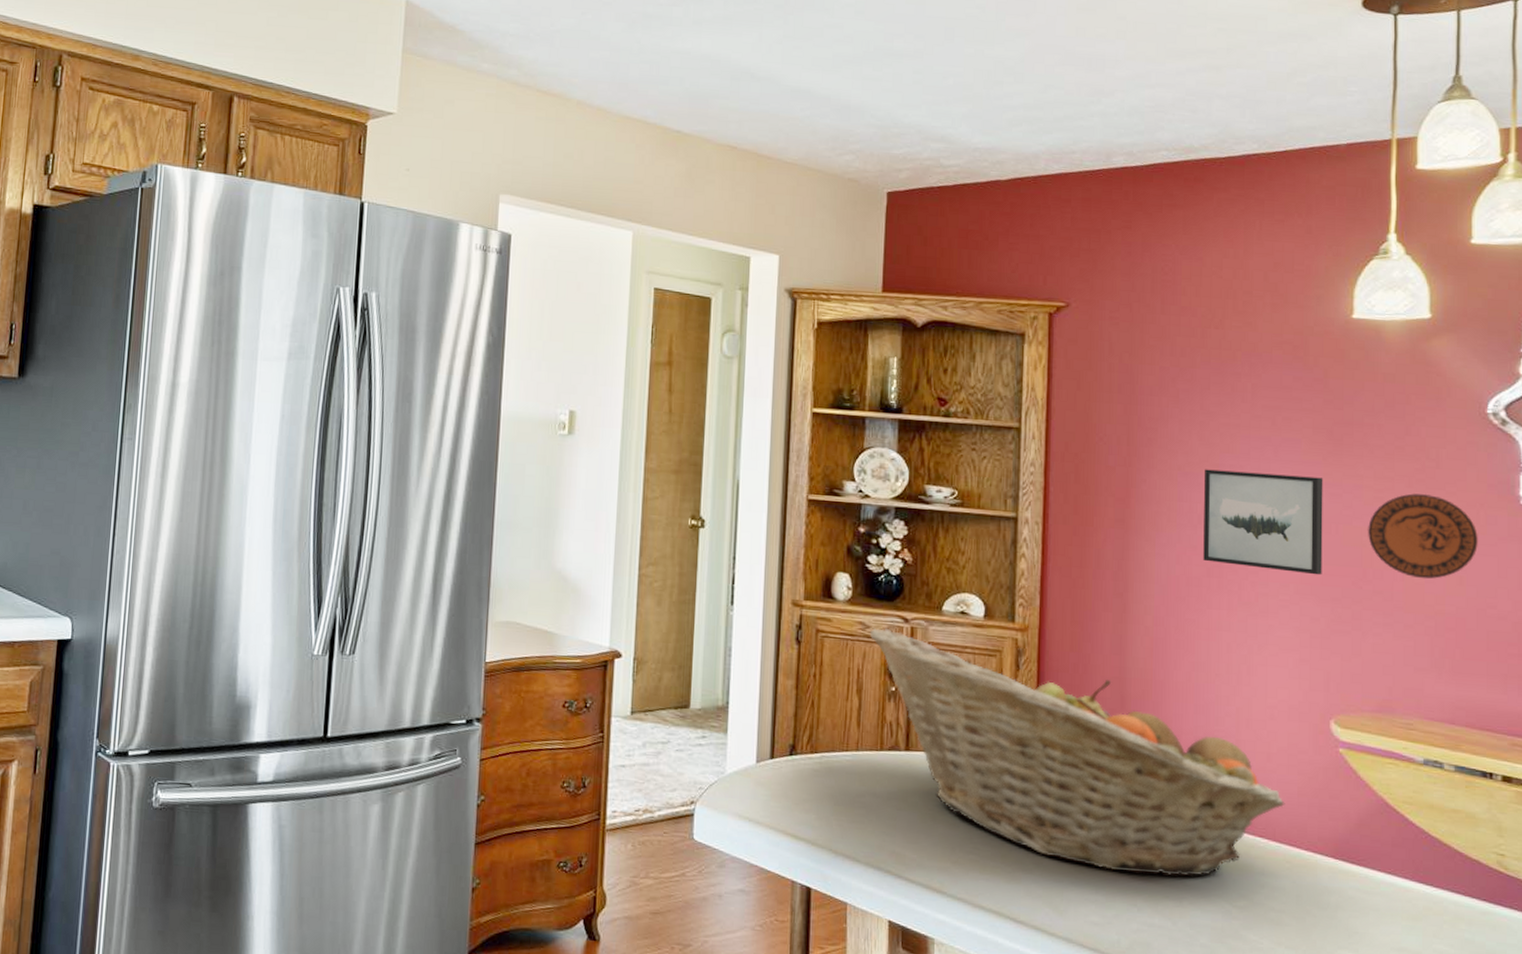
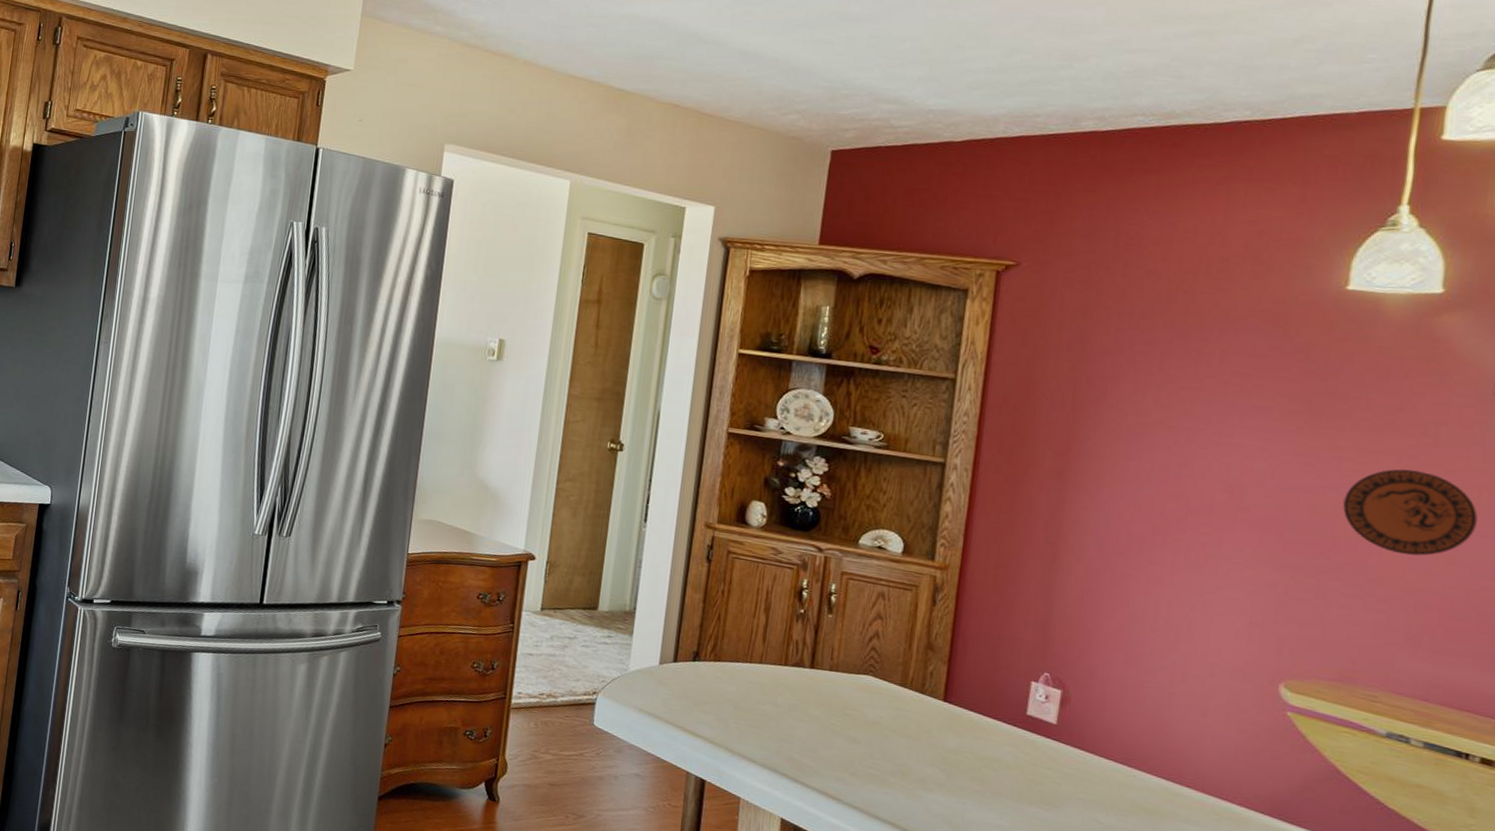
fruit basket: present [869,628,1285,877] -> none [781,554,1219,816]
wall art: present [1203,469,1323,576] -> none [1148,430,1296,543]

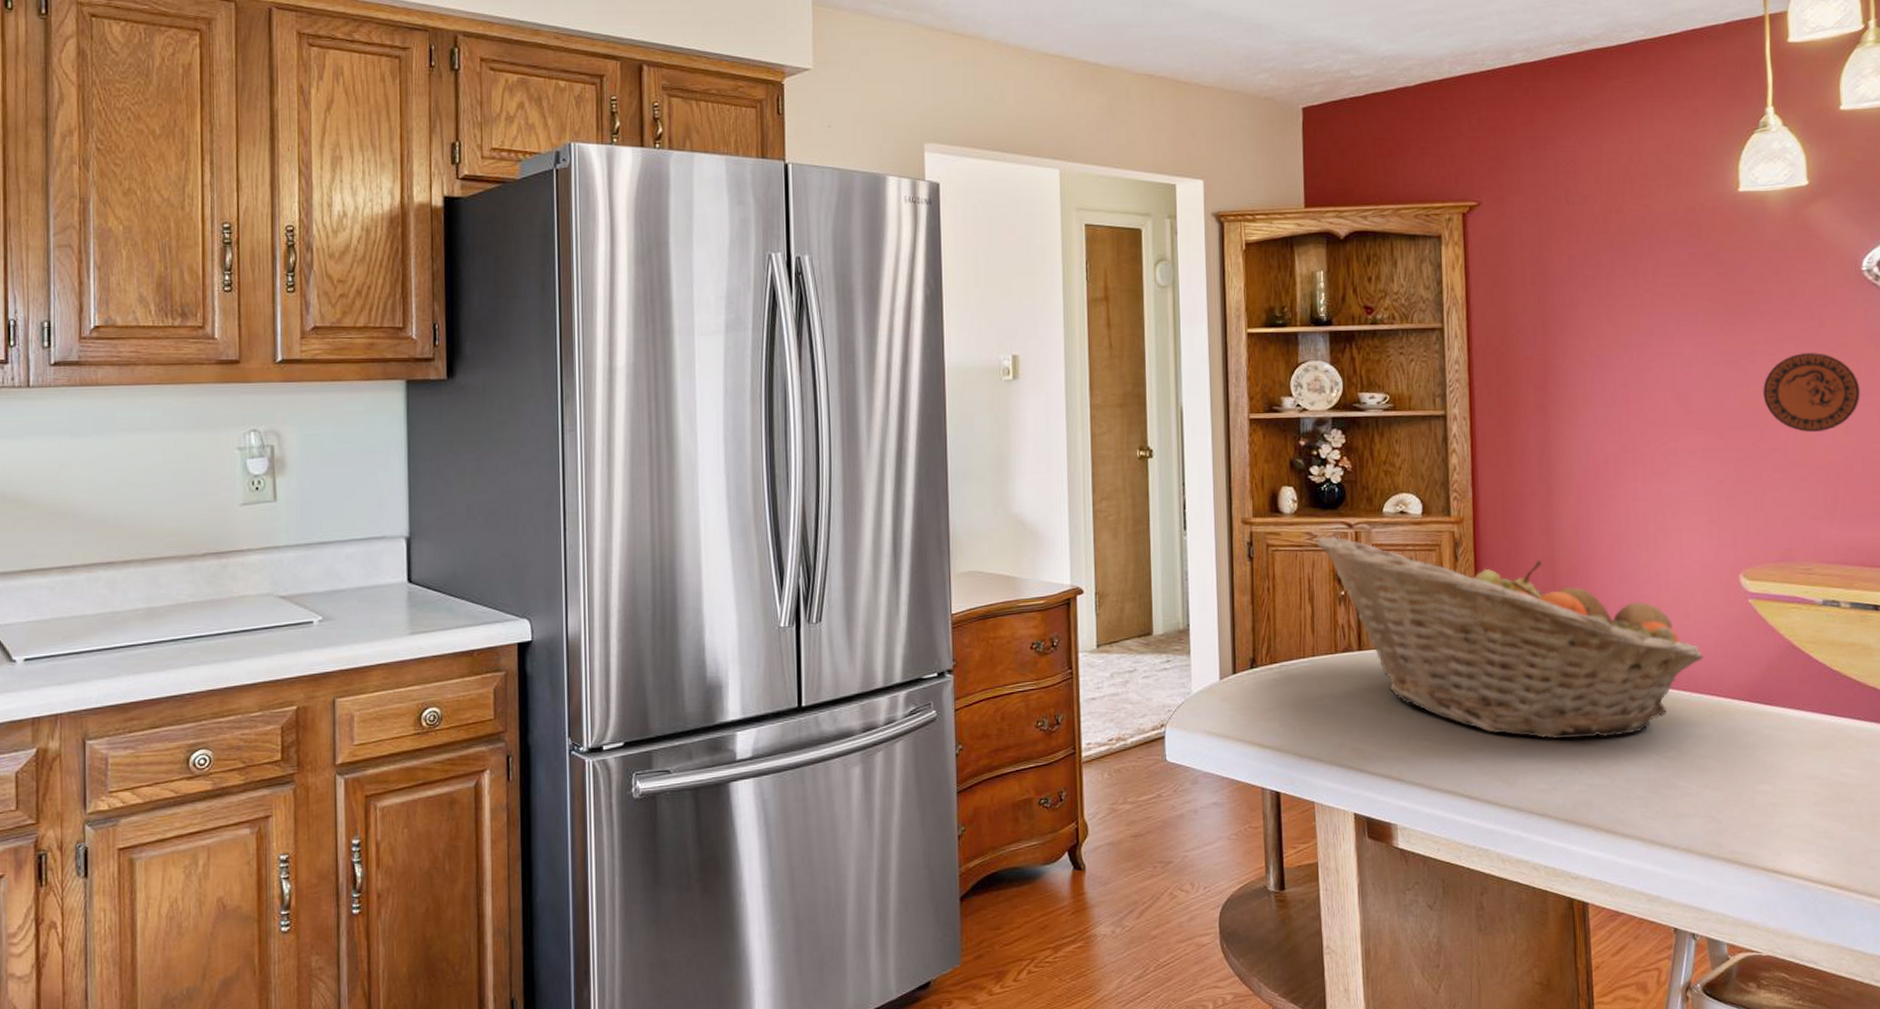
fruit basket: none [781,554,1219,816] -> present [1316,535,1704,740]

